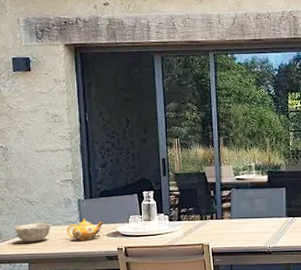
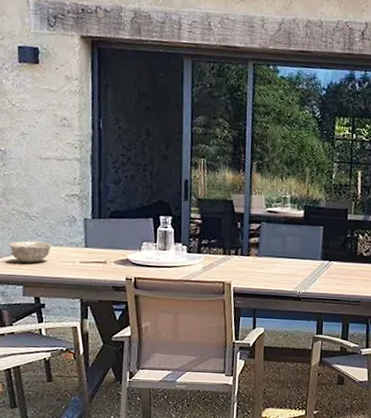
teapot: present [67,218,103,241] -> none [69,240,111,267]

